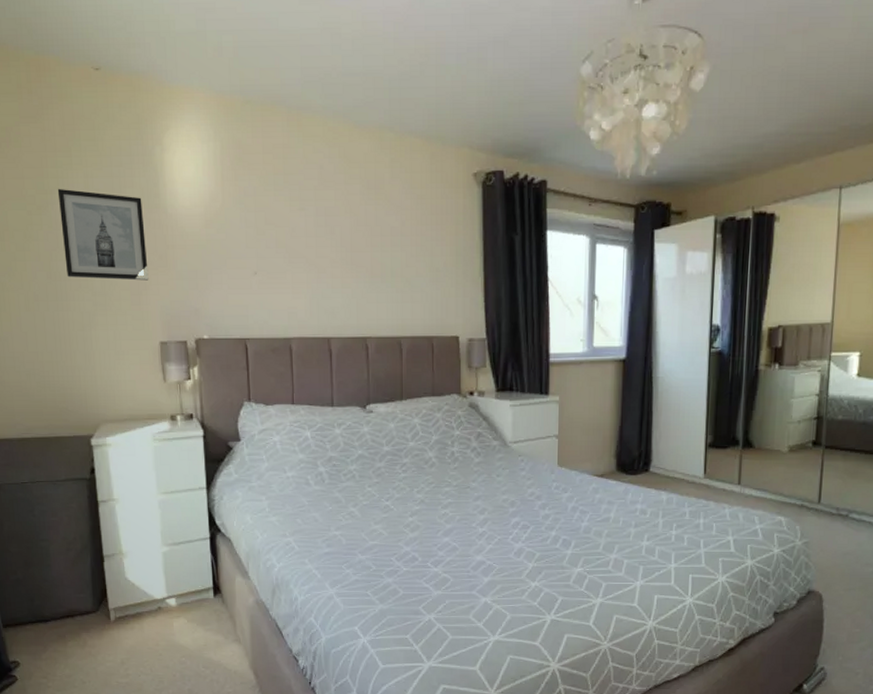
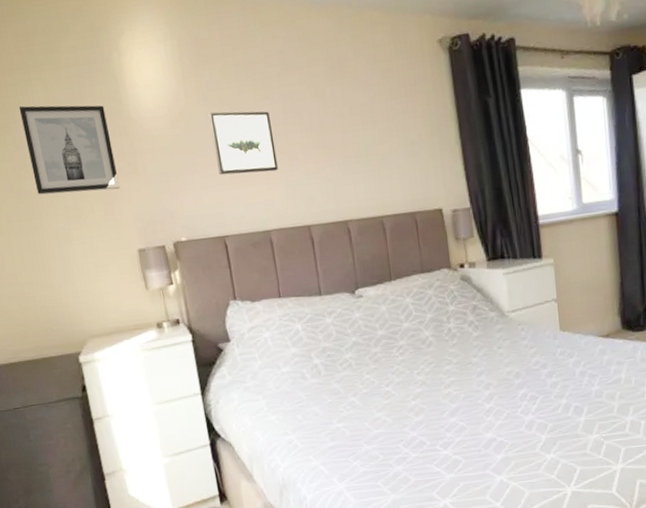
wall art: none [243,217,305,282] -> present [209,111,278,175]

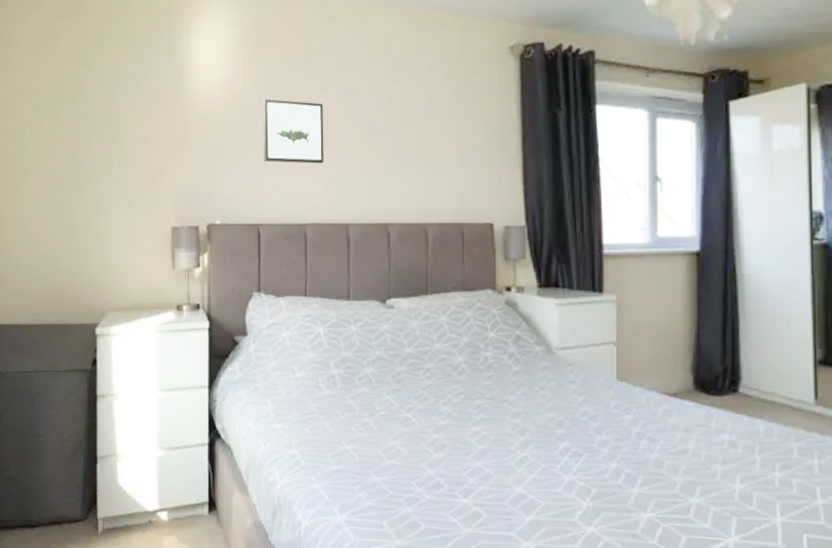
wall art: present [18,105,120,195] -> none [87,76,166,165]

